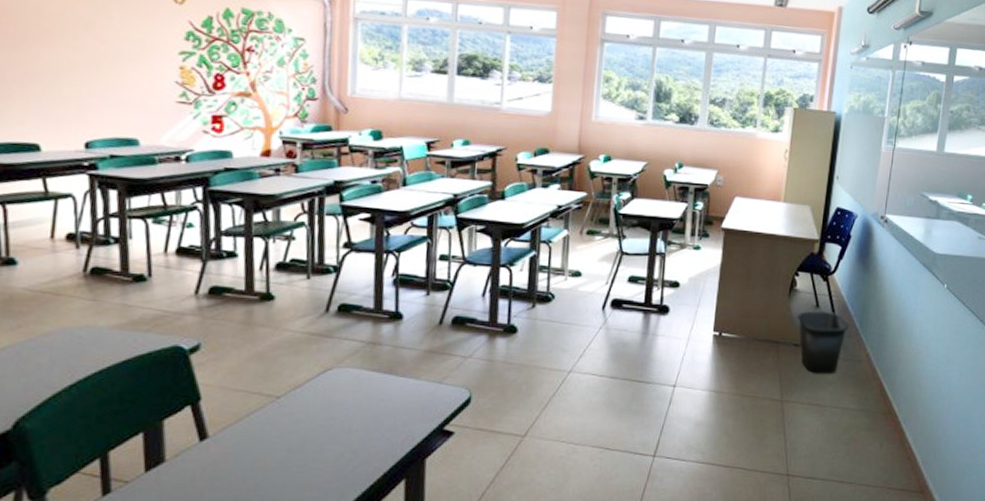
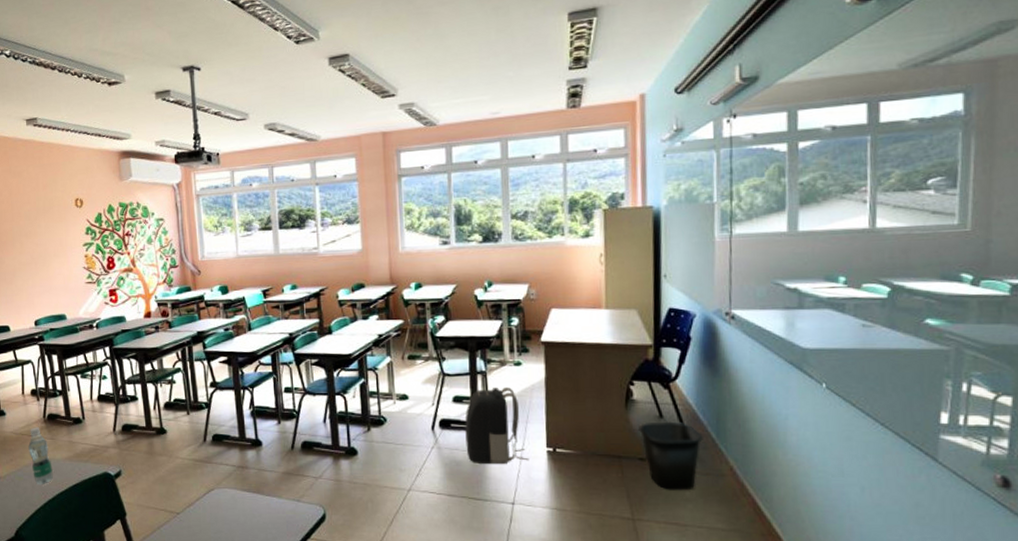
bottle: none [51,283,91,361] -> present [28,427,54,485]
backpack: none [635,270,696,346] -> present [465,388,529,464]

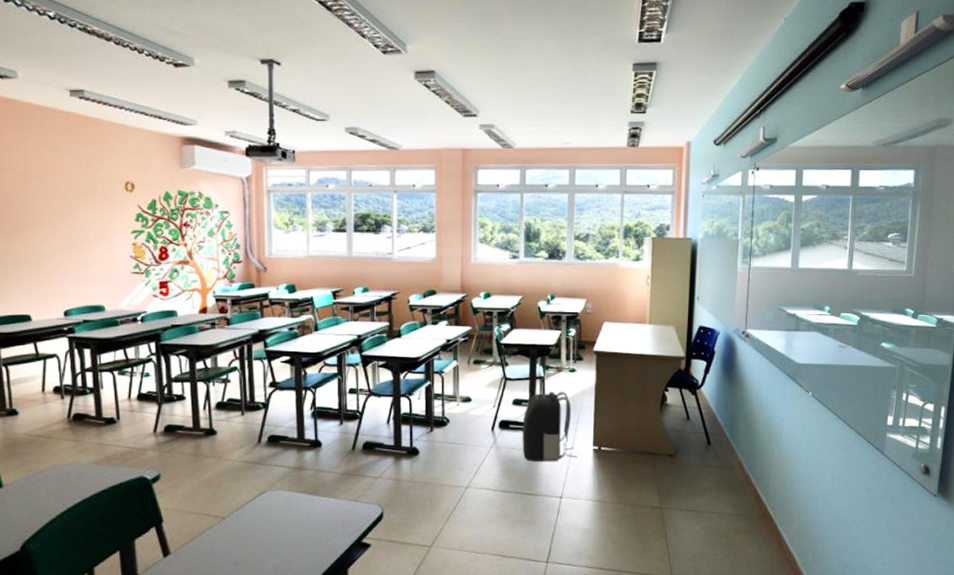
bottle: present [28,427,54,485] -> none [45,428,76,493]
waste bin: present [638,421,703,490] -> none [670,422,720,482]

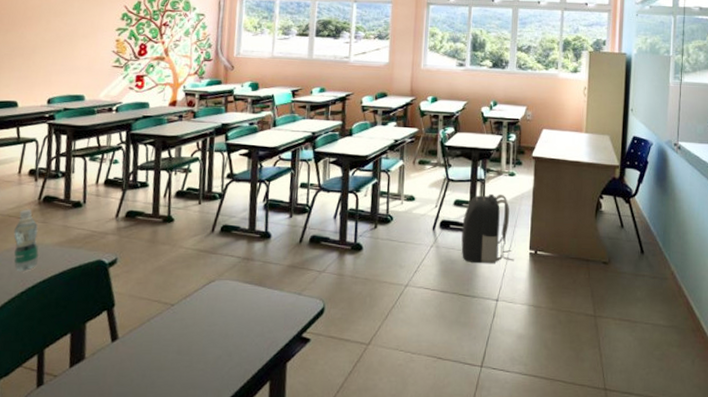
bottle: none [45,428,76,493] -> present [13,209,39,272]

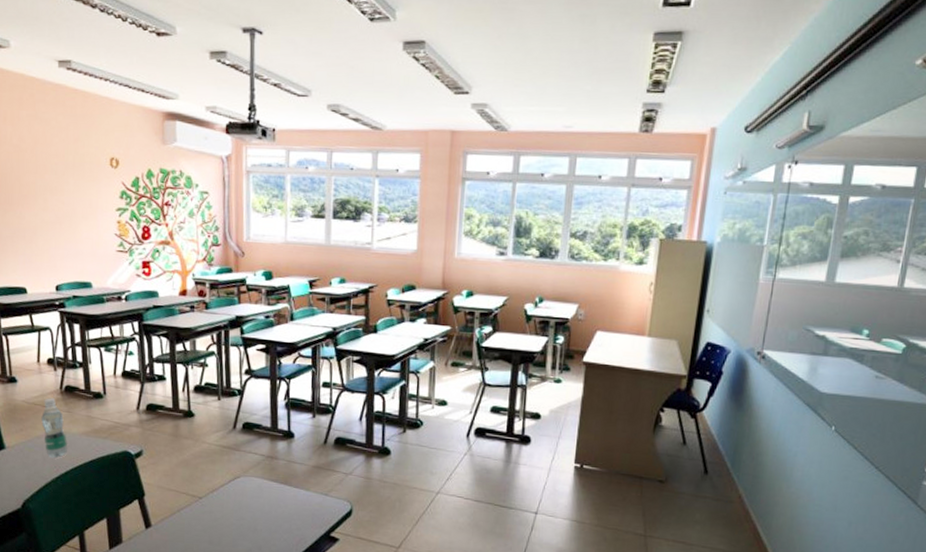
backpack: present [461,194,514,263] -> none [498,402,557,475]

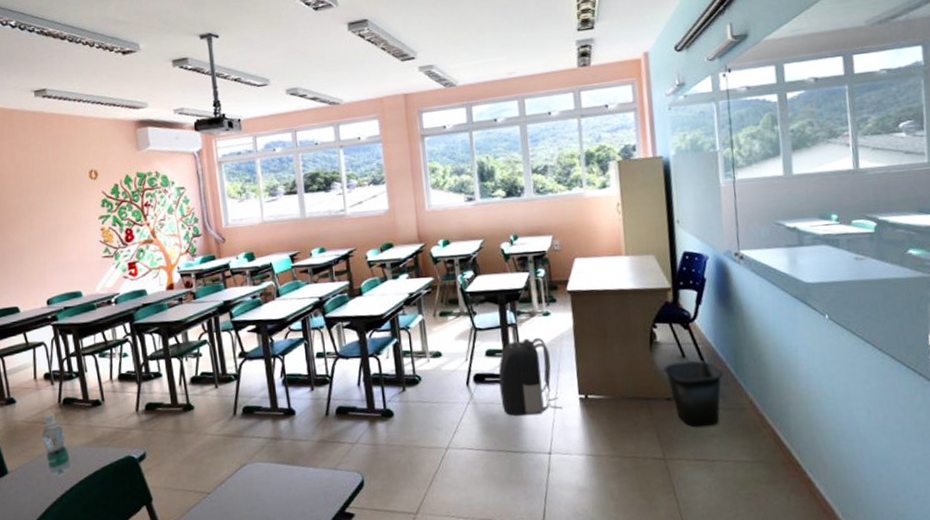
backpack: none [498,402,557,475] -> present [498,338,563,416]
waste bin: none [662,447,719,512] -> present [663,360,724,428]

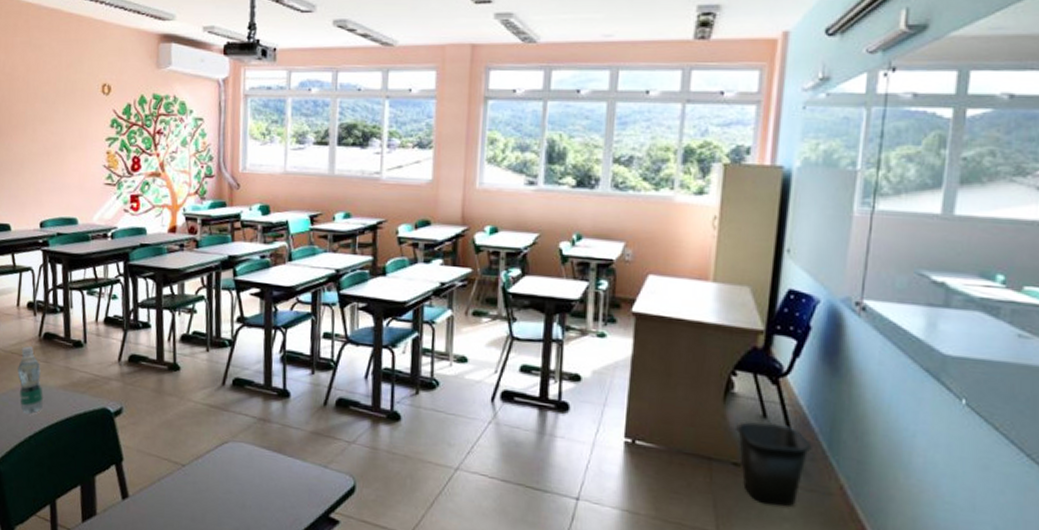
backpack: present [498,338,563,416] -> none [529,360,602,451]

